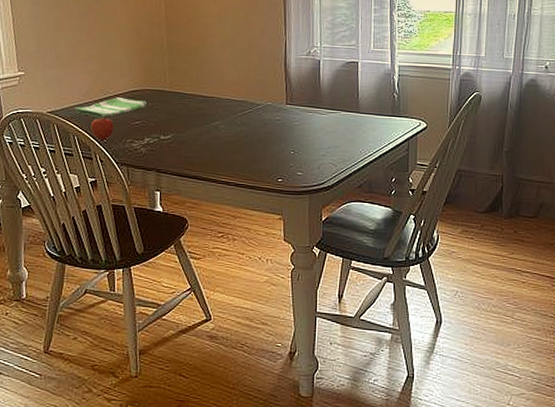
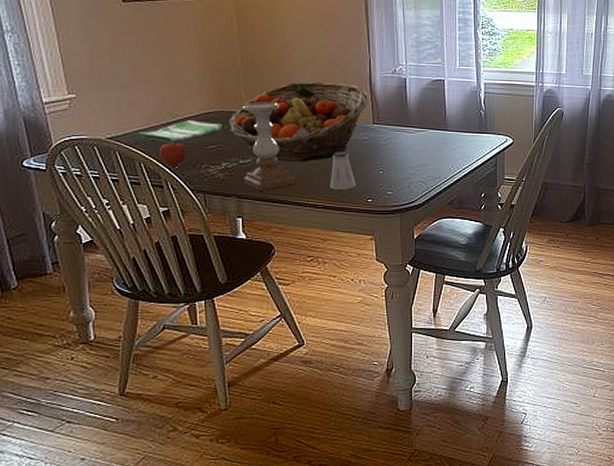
fruit basket: none [153,63,283,140] -> present [229,82,368,162]
candle holder: none [163,80,211,167] -> present [242,101,296,191]
saltshaker: none [242,131,268,169] -> present [329,152,356,190]

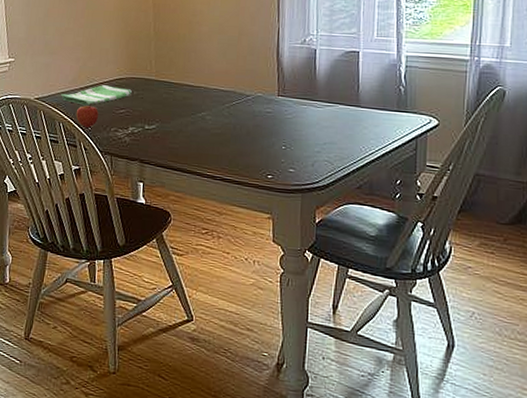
fruit basket: present [229,82,368,162] -> none [138,51,275,132]
candle holder: present [242,101,296,191] -> none [147,69,196,158]
saltshaker: present [329,152,356,190] -> none [229,123,257,163]

